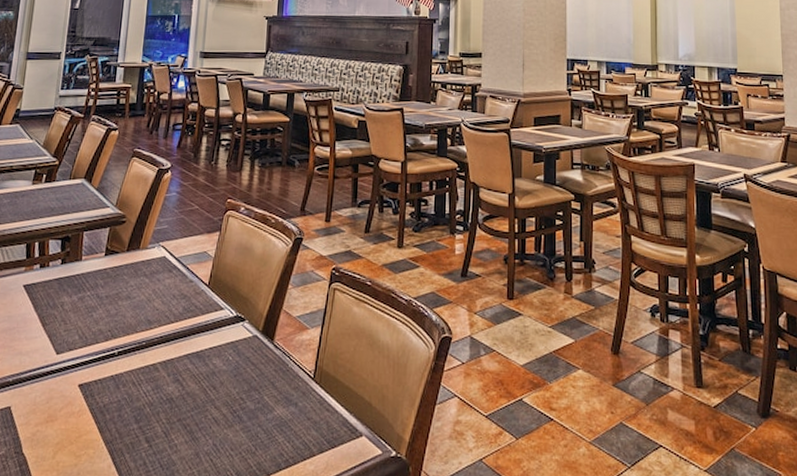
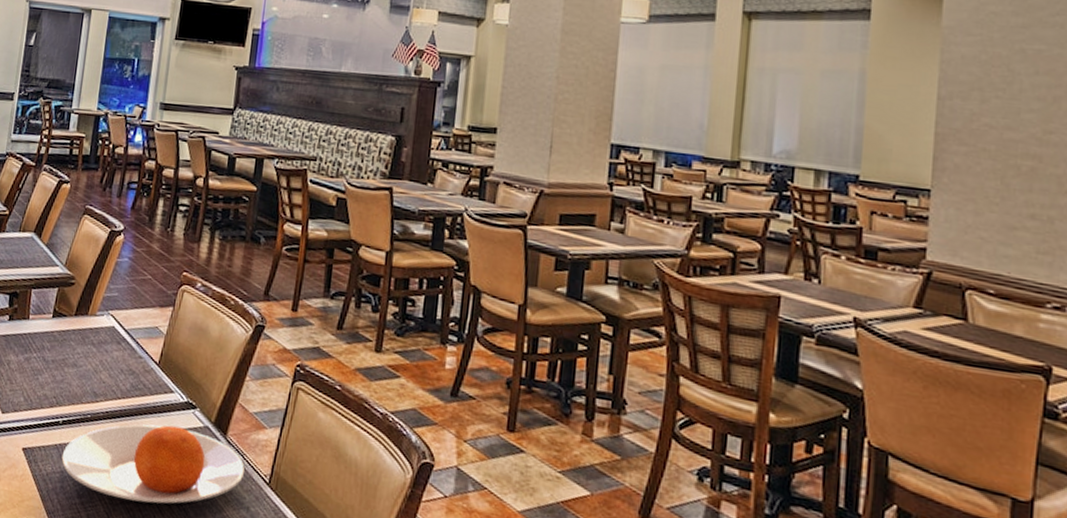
plate: none [118,340,292,416] -> present [61,424,245,504]

